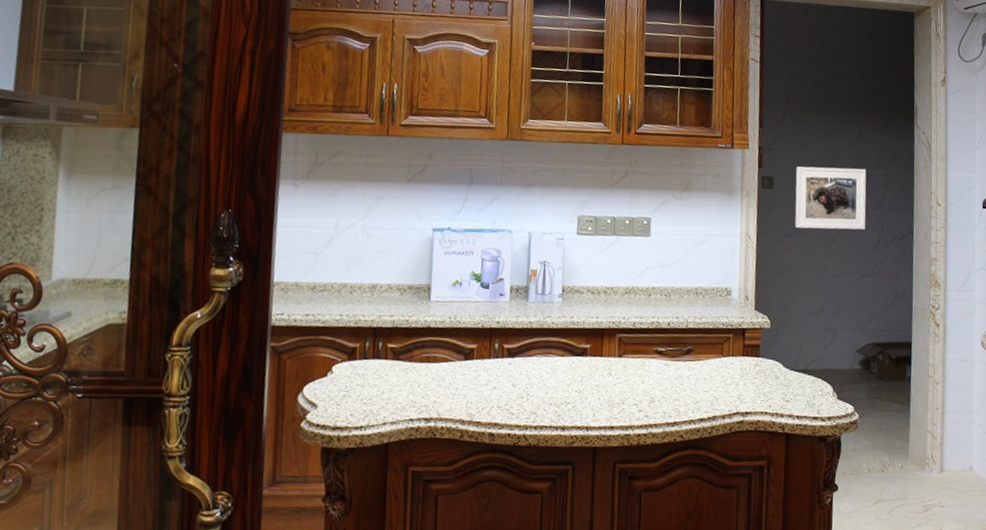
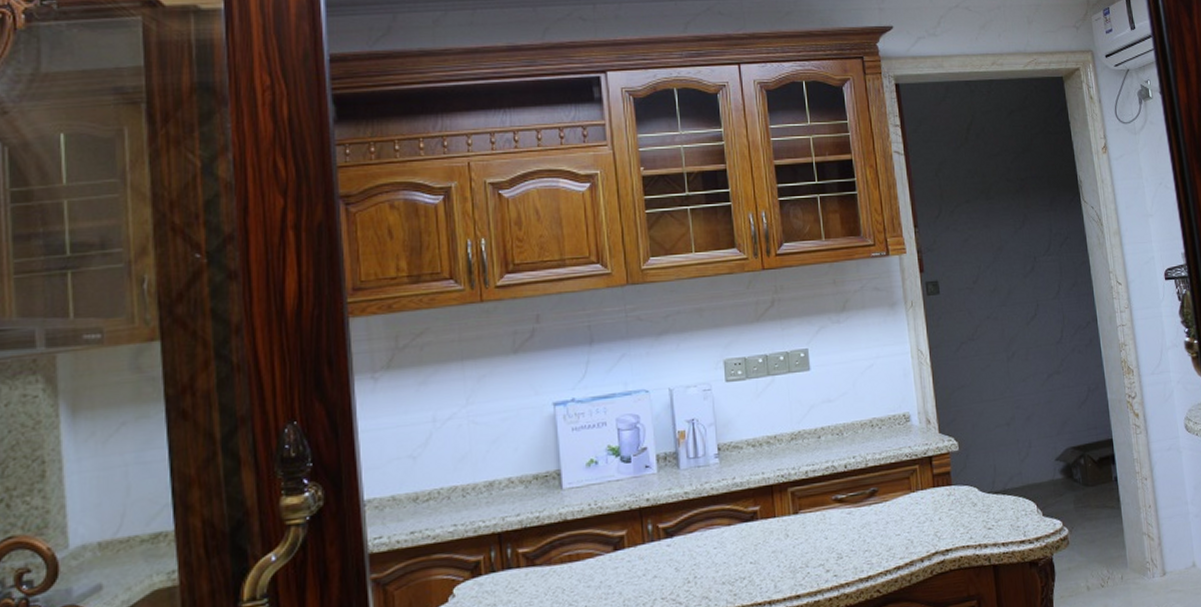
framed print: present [794,166,867,230] -> none [961,256,1046,333]

